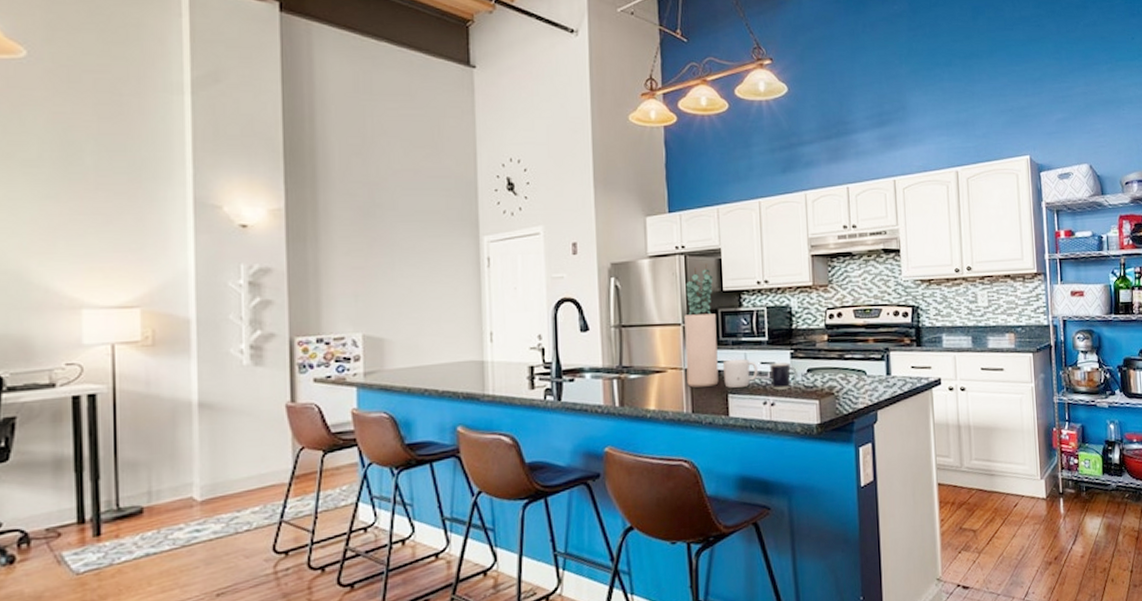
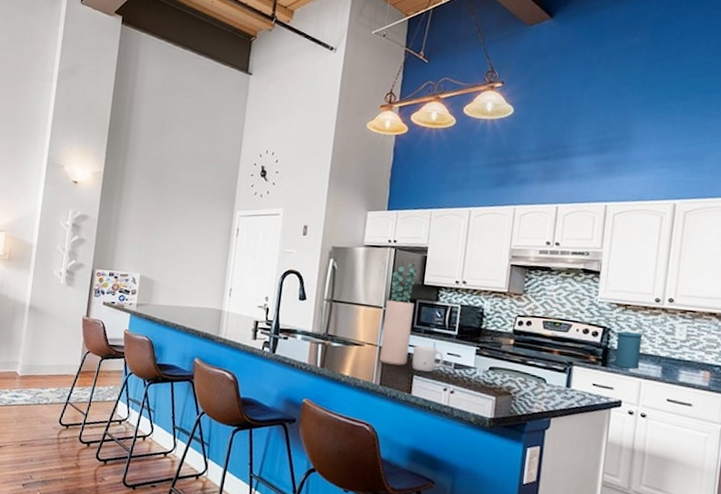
mug: present [769,362,798,390] -> none [454,356,480,382]
canister: none [926,307,952,345] -> present [615,331,643,369]

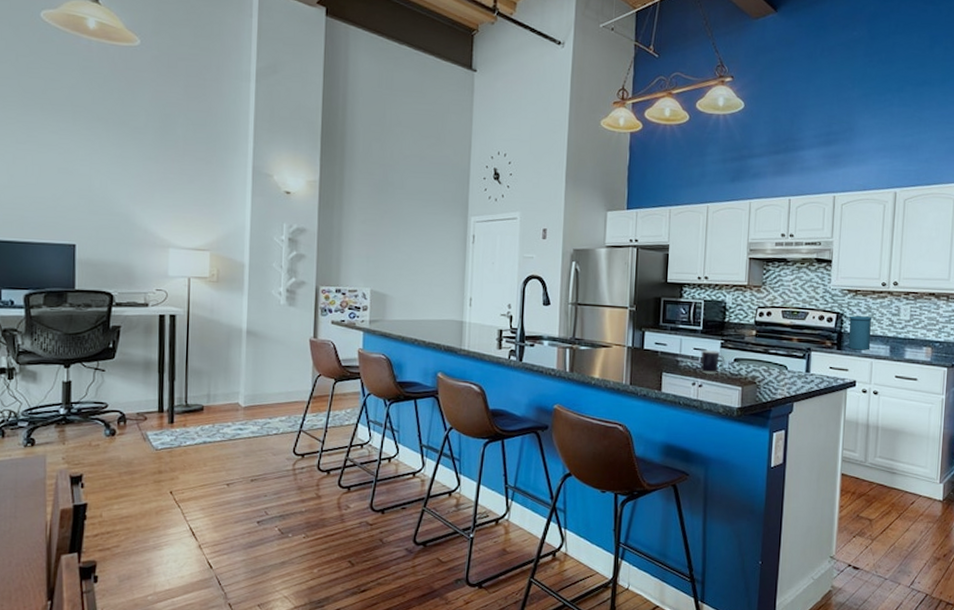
vase: present [379,258,417,366] -> none [628,257,660,365]
mug: present [412,345,444,372] -> none [660,342,690,369]
mug: none [454,356,480,382] -> present [701,350,725,374]

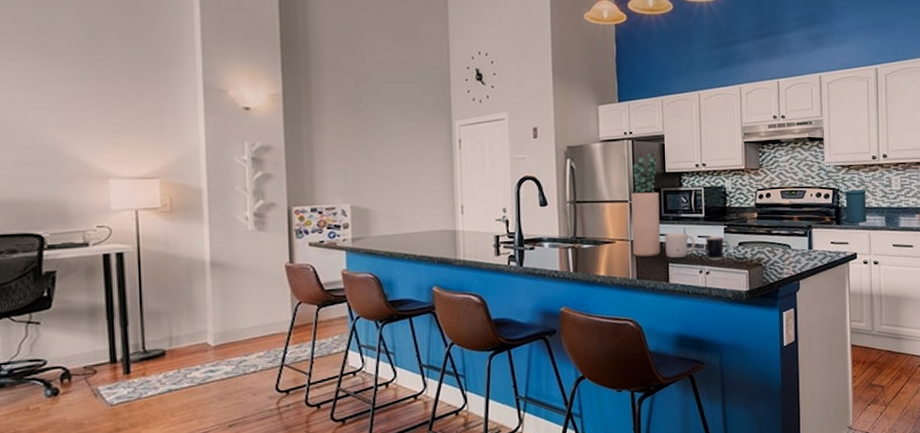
vase: none [628,257,660,365] -> present [631,148,661,258]
mug: none [660,342,690,369] -> present [665,232,695,259]

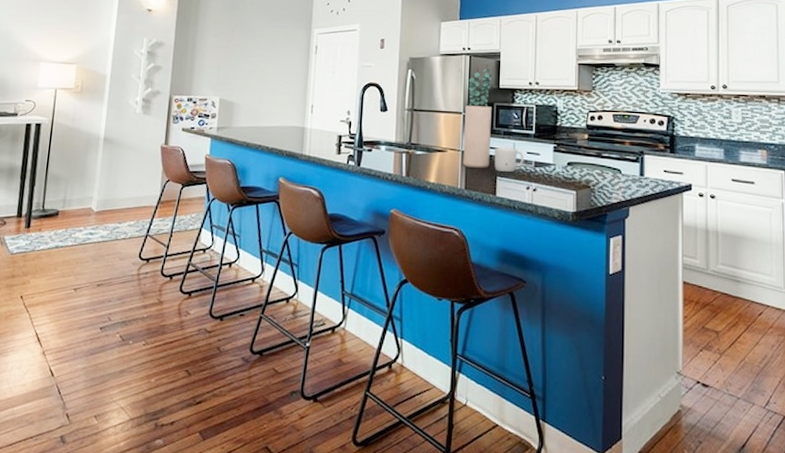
mug: present [705,236,730,261] -> none [534,154,558,178]
canister: present [845,190,867,223] -> none [681,119,704,153]

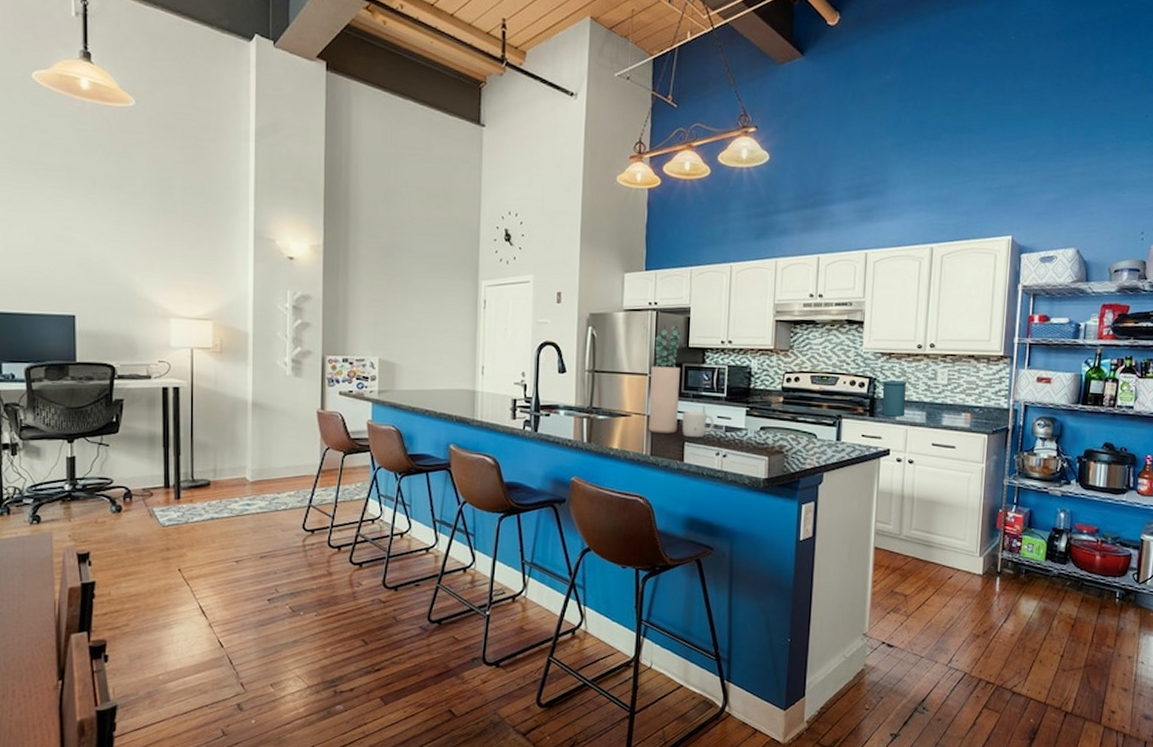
canister: none [681,119,704,153] -> present [882,380,907,417]

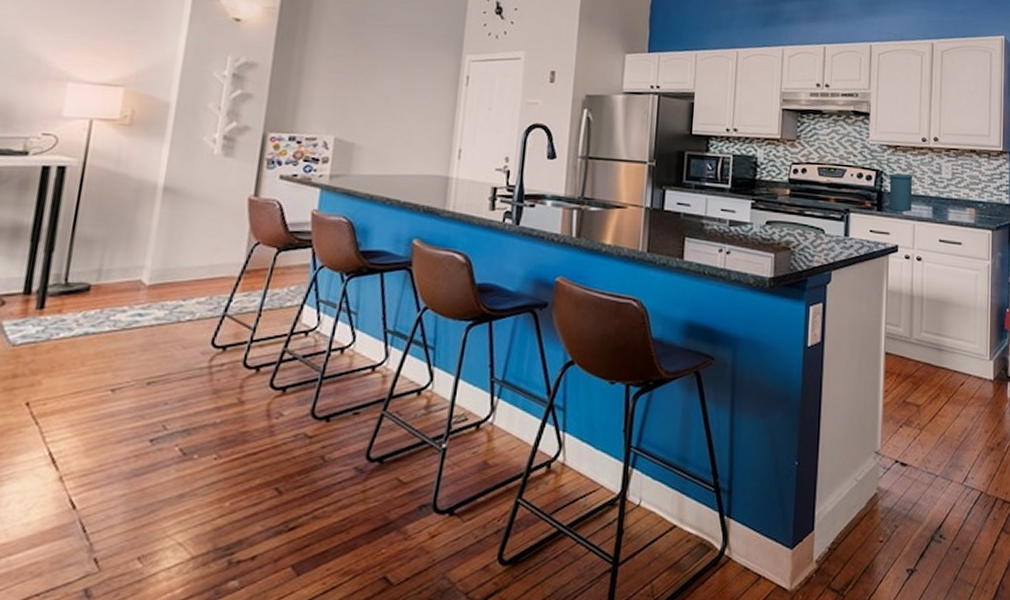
vase: present [648,320,681,434] -> none [646,105,684,229]
mug: present [682,410,714,438] -> none [682,202,717,233]

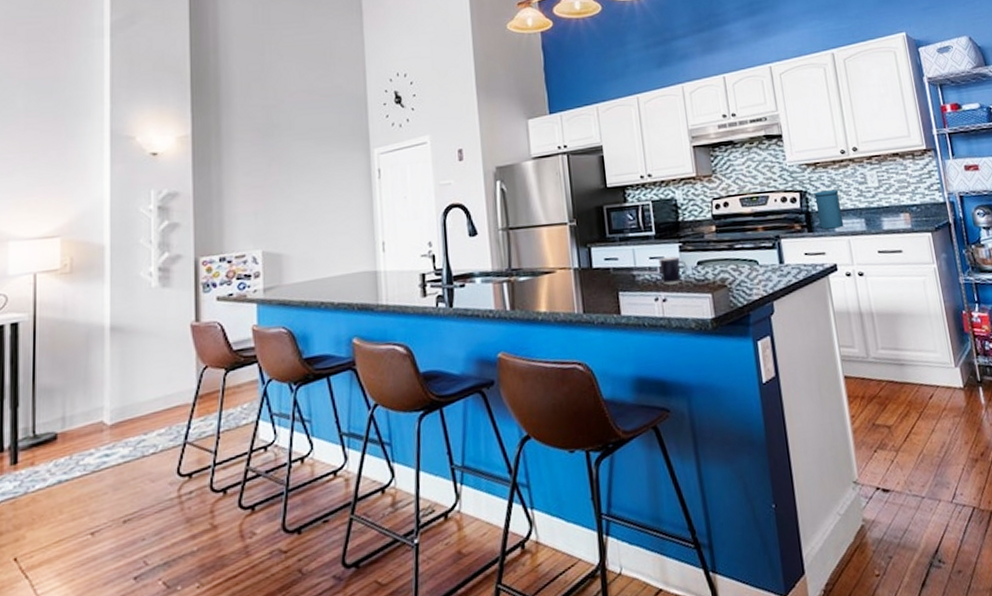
mug: none [729,211,756,239] -> present [658,256,688,286]

